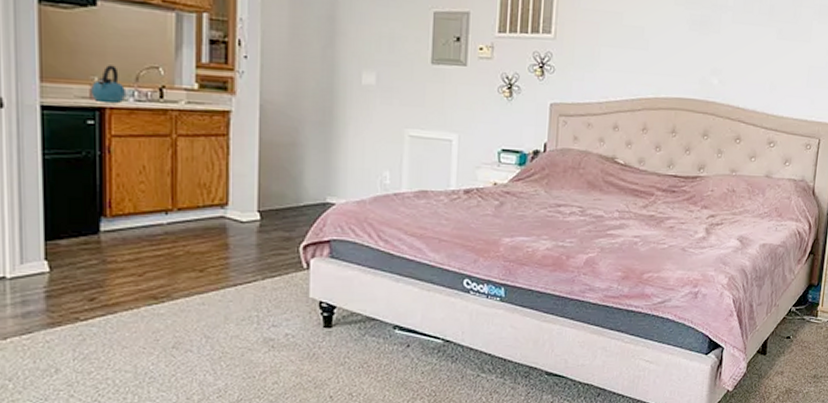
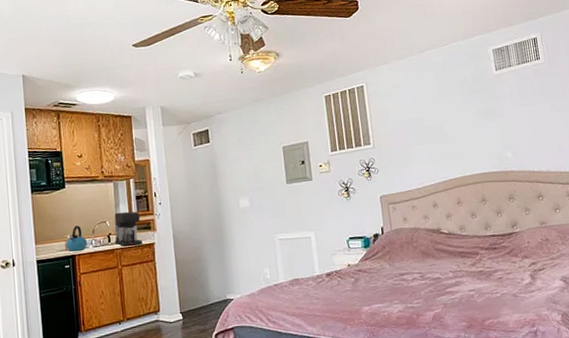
coffee maker: none [169,57,214,110] -> present [114,211,143,247]

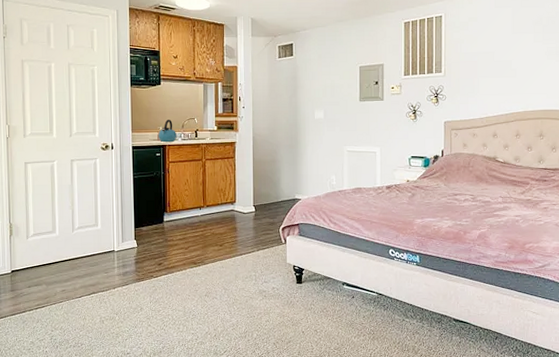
coffee maker: present [114,211,143,247] -> none [201,111,226,142]

